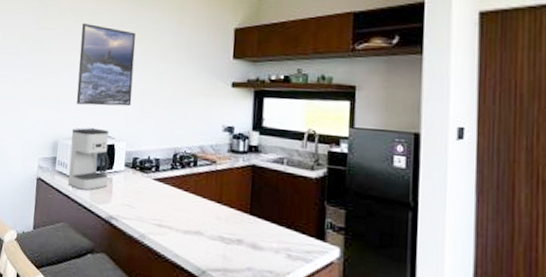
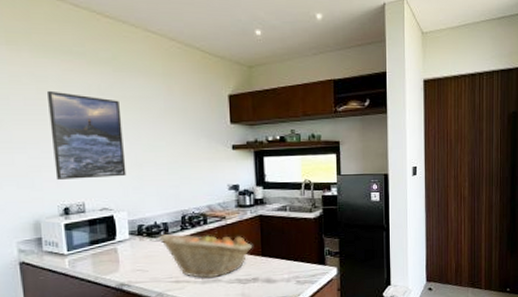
coffee maker: present [68,127,110,191] -> none [56,202,112,266]
fruit basket: none [148,171,241,230] -> present [157,232,253,278]

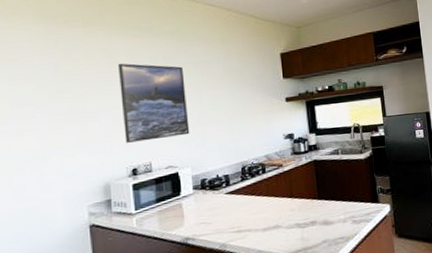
fruit basket: present [157,232,253,278] -> none [219,180,310,226]

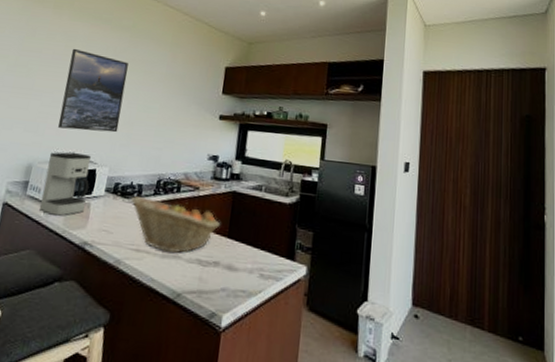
coffee maker: none [125,161,177,224] -> present [40,152,92,217]
fruit basket: none [219,180,310,226] -> present [130,196,221,254]

